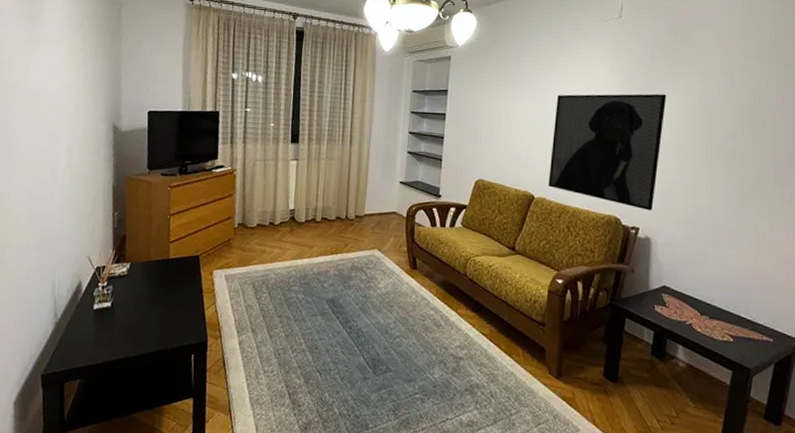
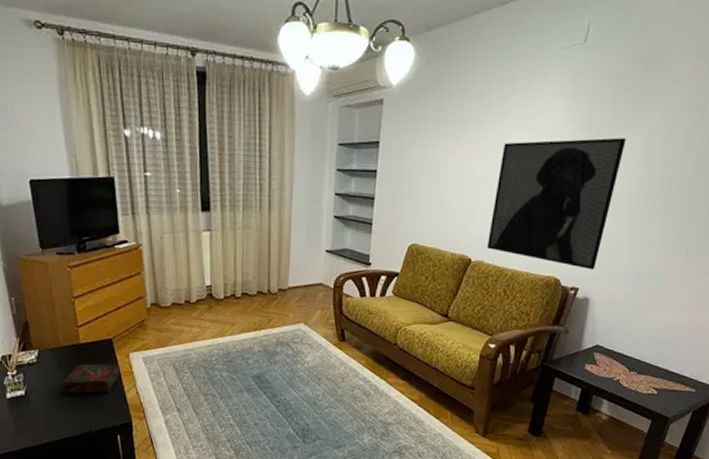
book: none [148,279,203,309] -> present [63,363,120,393]

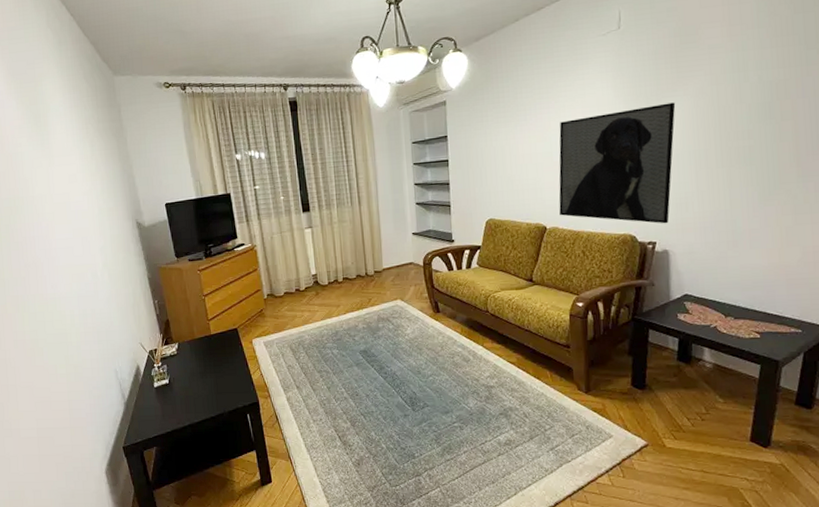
book: present [63,363,120,393] -> none [199,350,246,379]

